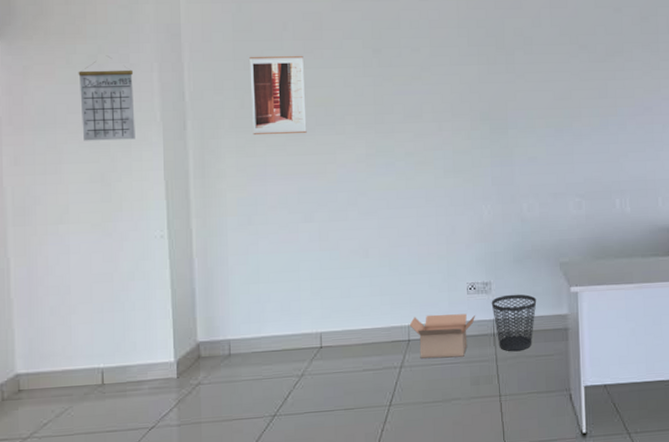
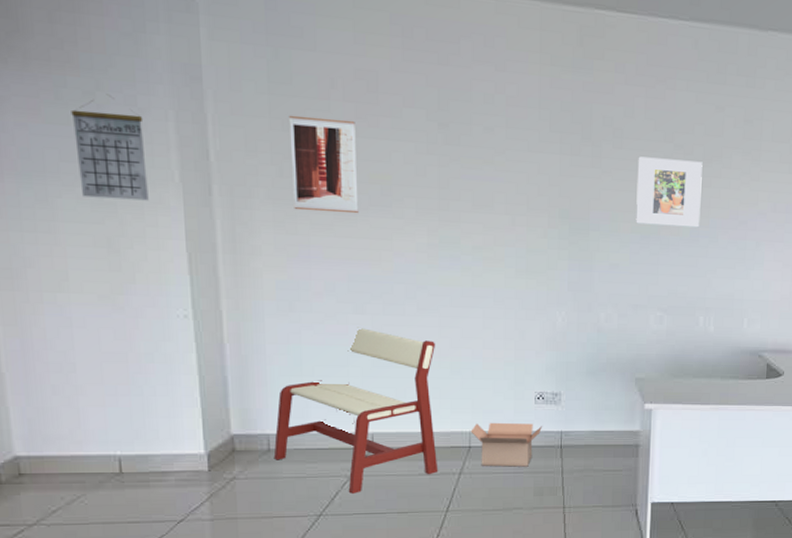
bench: none [234,234,381,393] -> present [273,327,438,494]
wastebasket: present [491,294,537,352] -> none [560,407,608,465]
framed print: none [547,58,608,119] -> present [636,156,703,228]

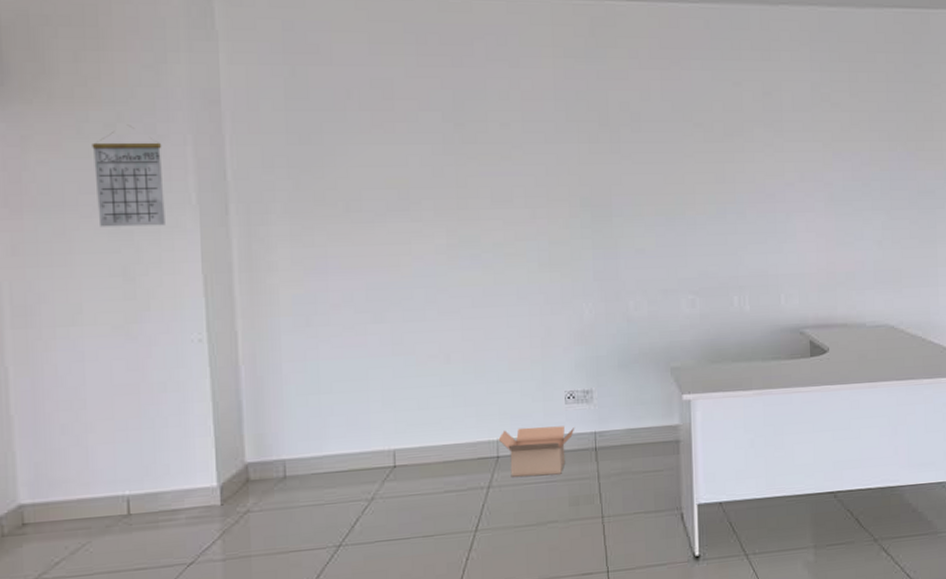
bench: present [273,327,438,494] -> none [290,336,465,519]
wall art: present [289,115,359,214] -> none [306,128,376,222]
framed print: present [636,156,703,228] -> none [657,138,726,206]

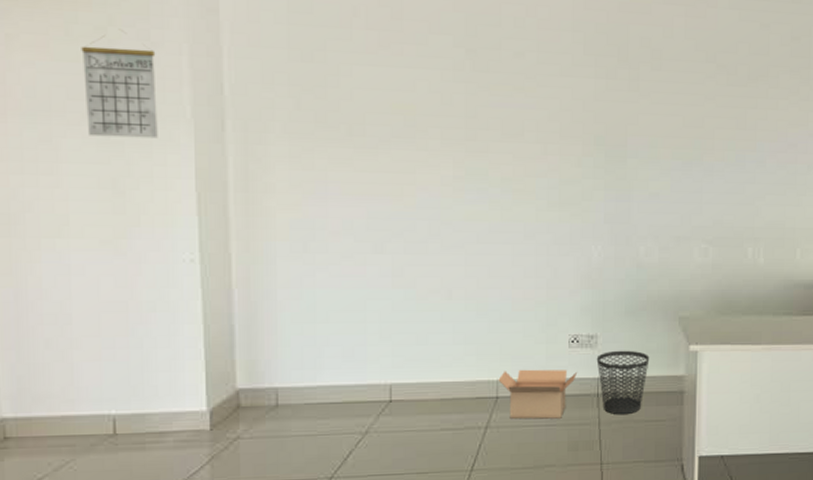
wastebasket: none [592,403,645,468] -> present [596,350,650,415]

